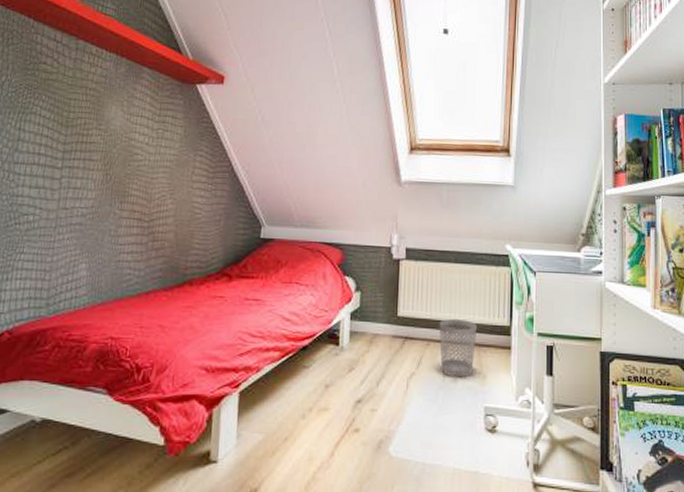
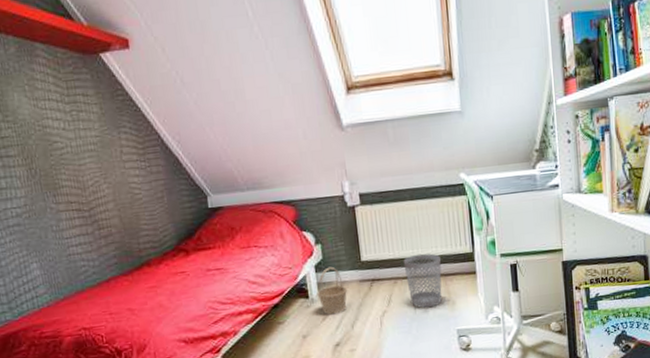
basket: none [348,316,378,368] -> present [317,266,347,315]

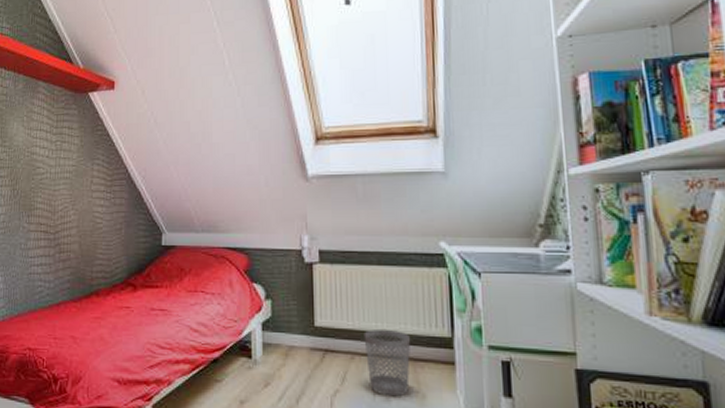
basket: present [317,266,347,315] -> none [261,326,295,383]

